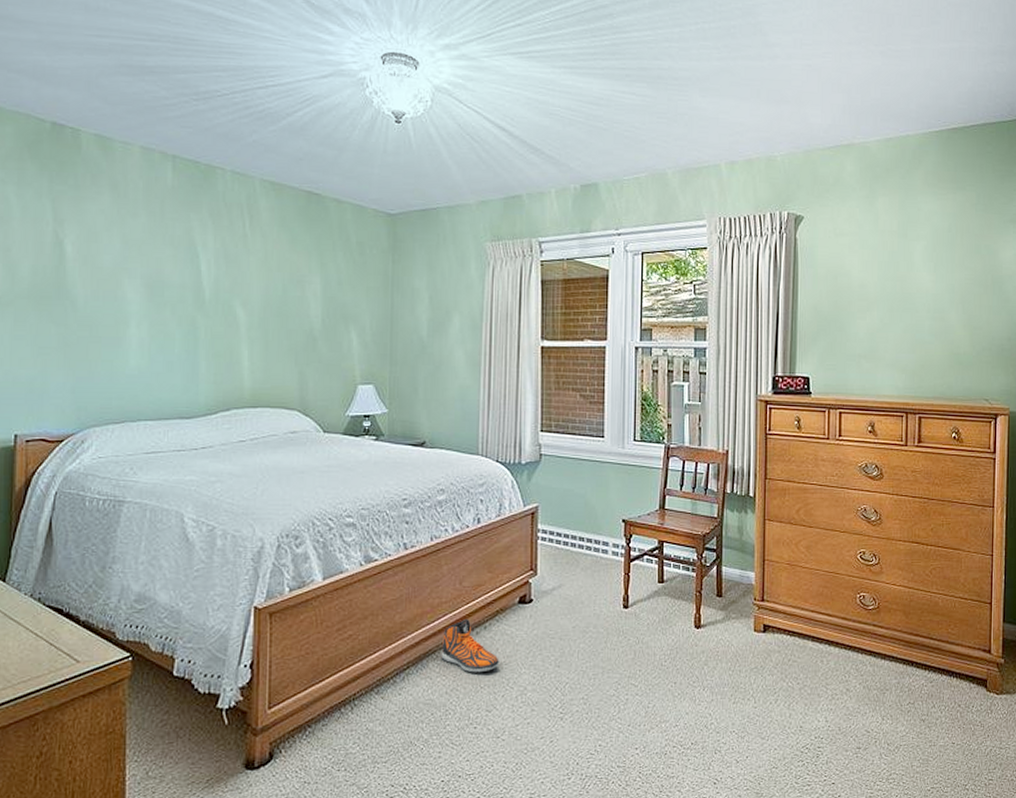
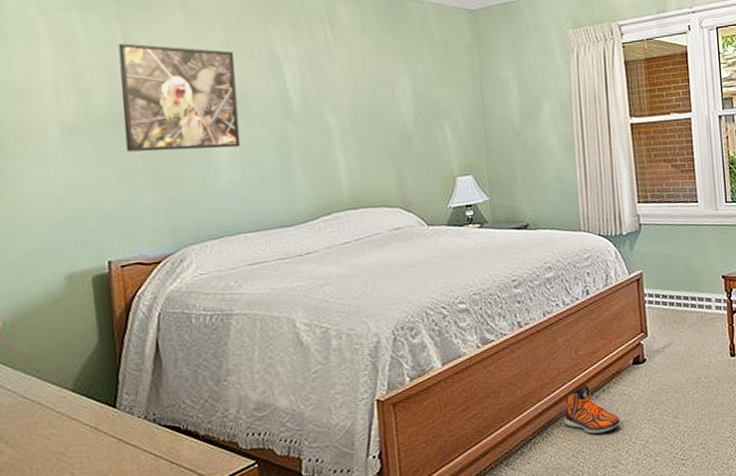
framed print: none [44,220,155,333] -> present [118,43,241,152]

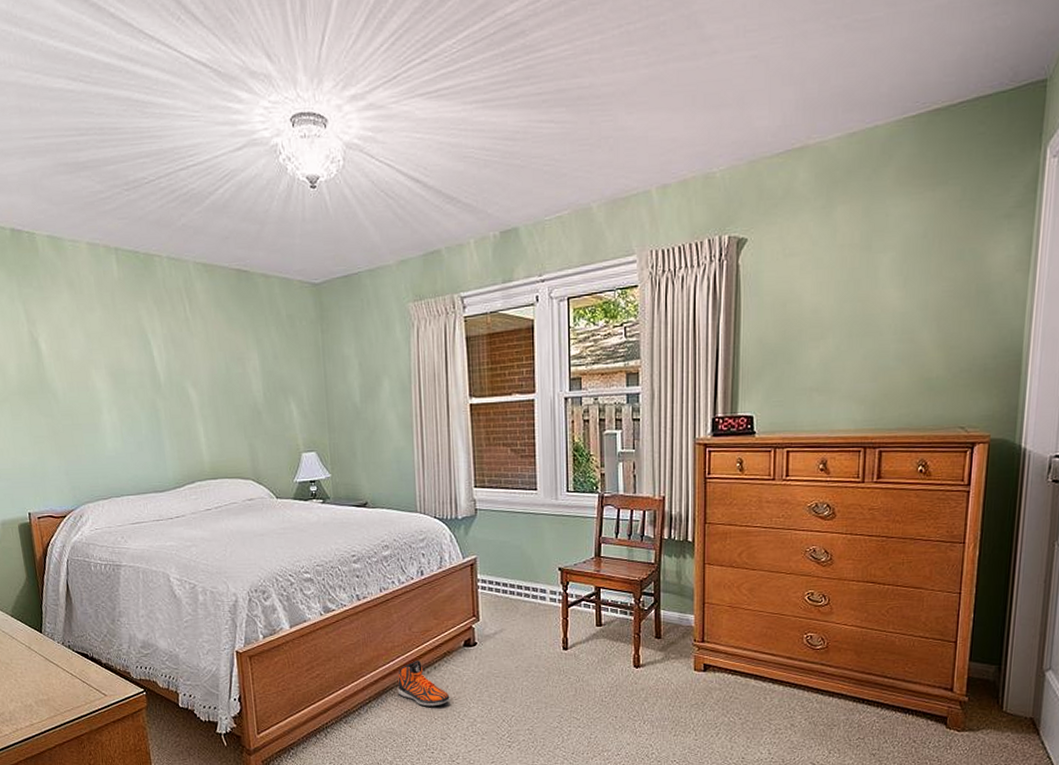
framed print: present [118,43,241,152] -> none [23,321,121,420]

